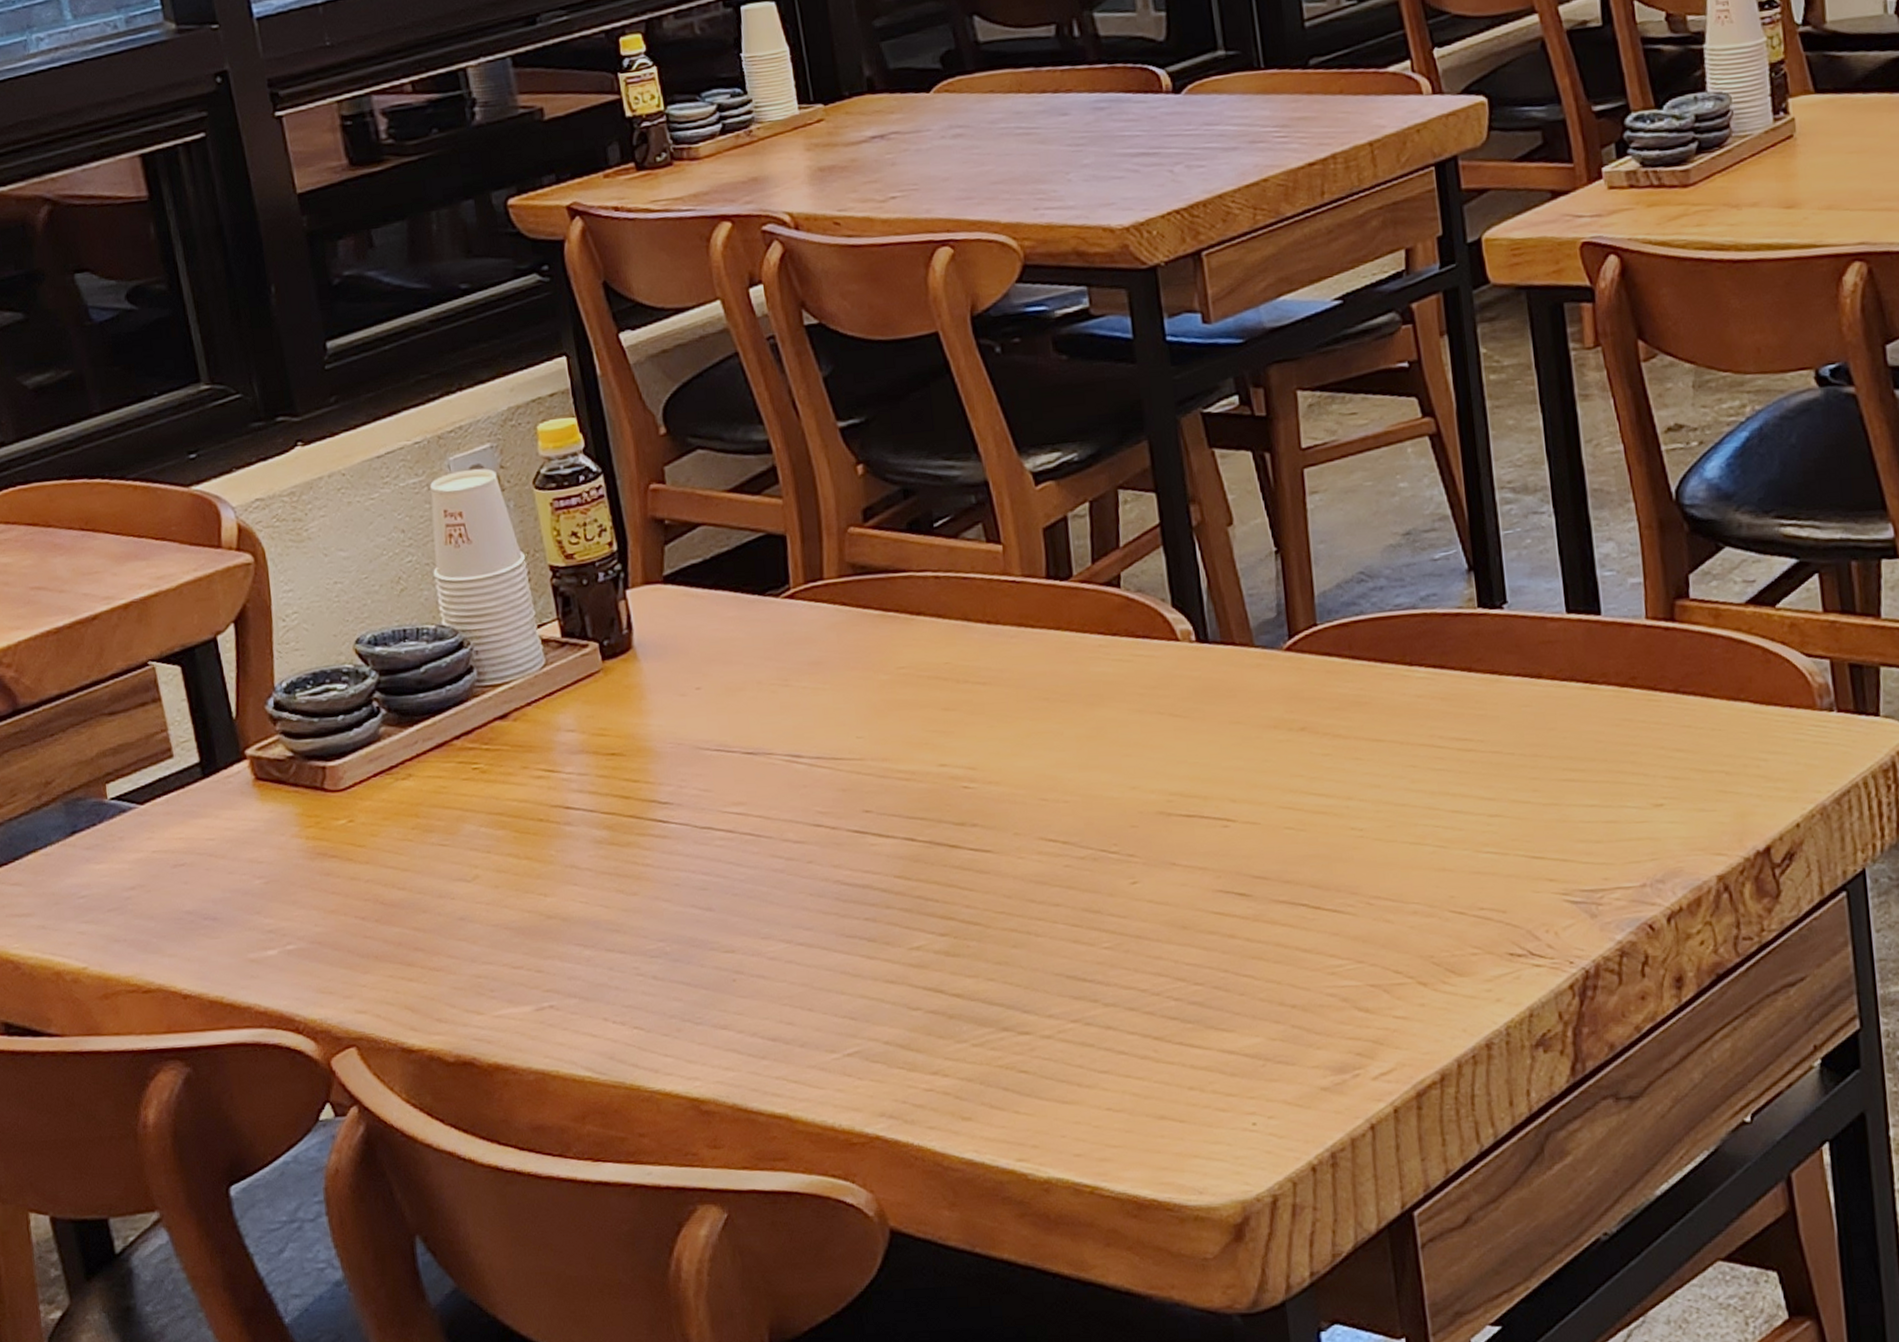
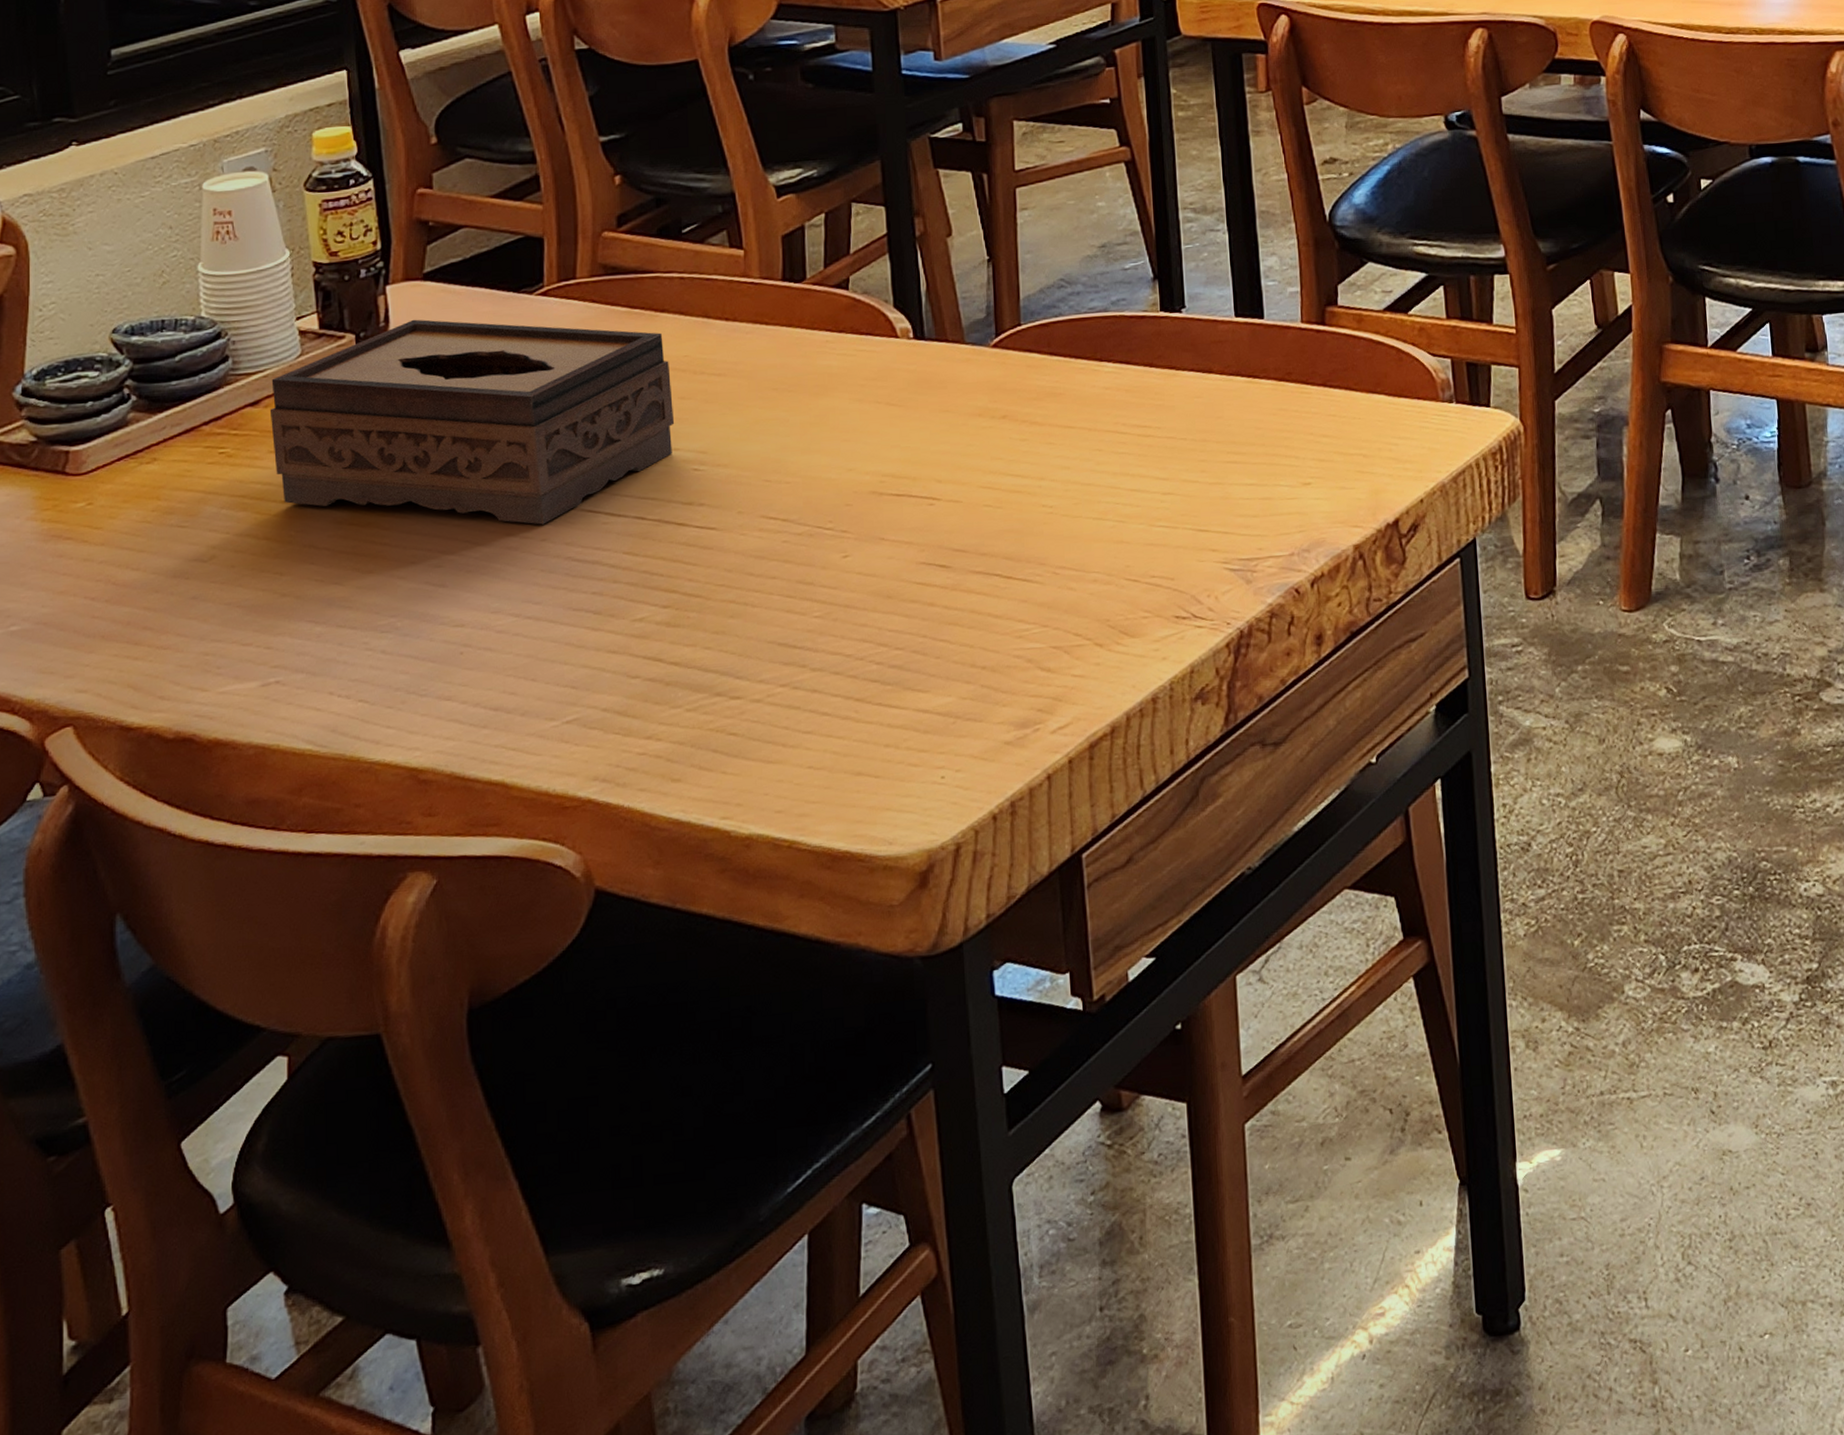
tissue box: none [518,625,940,846] -> present [269,319,675,525]

